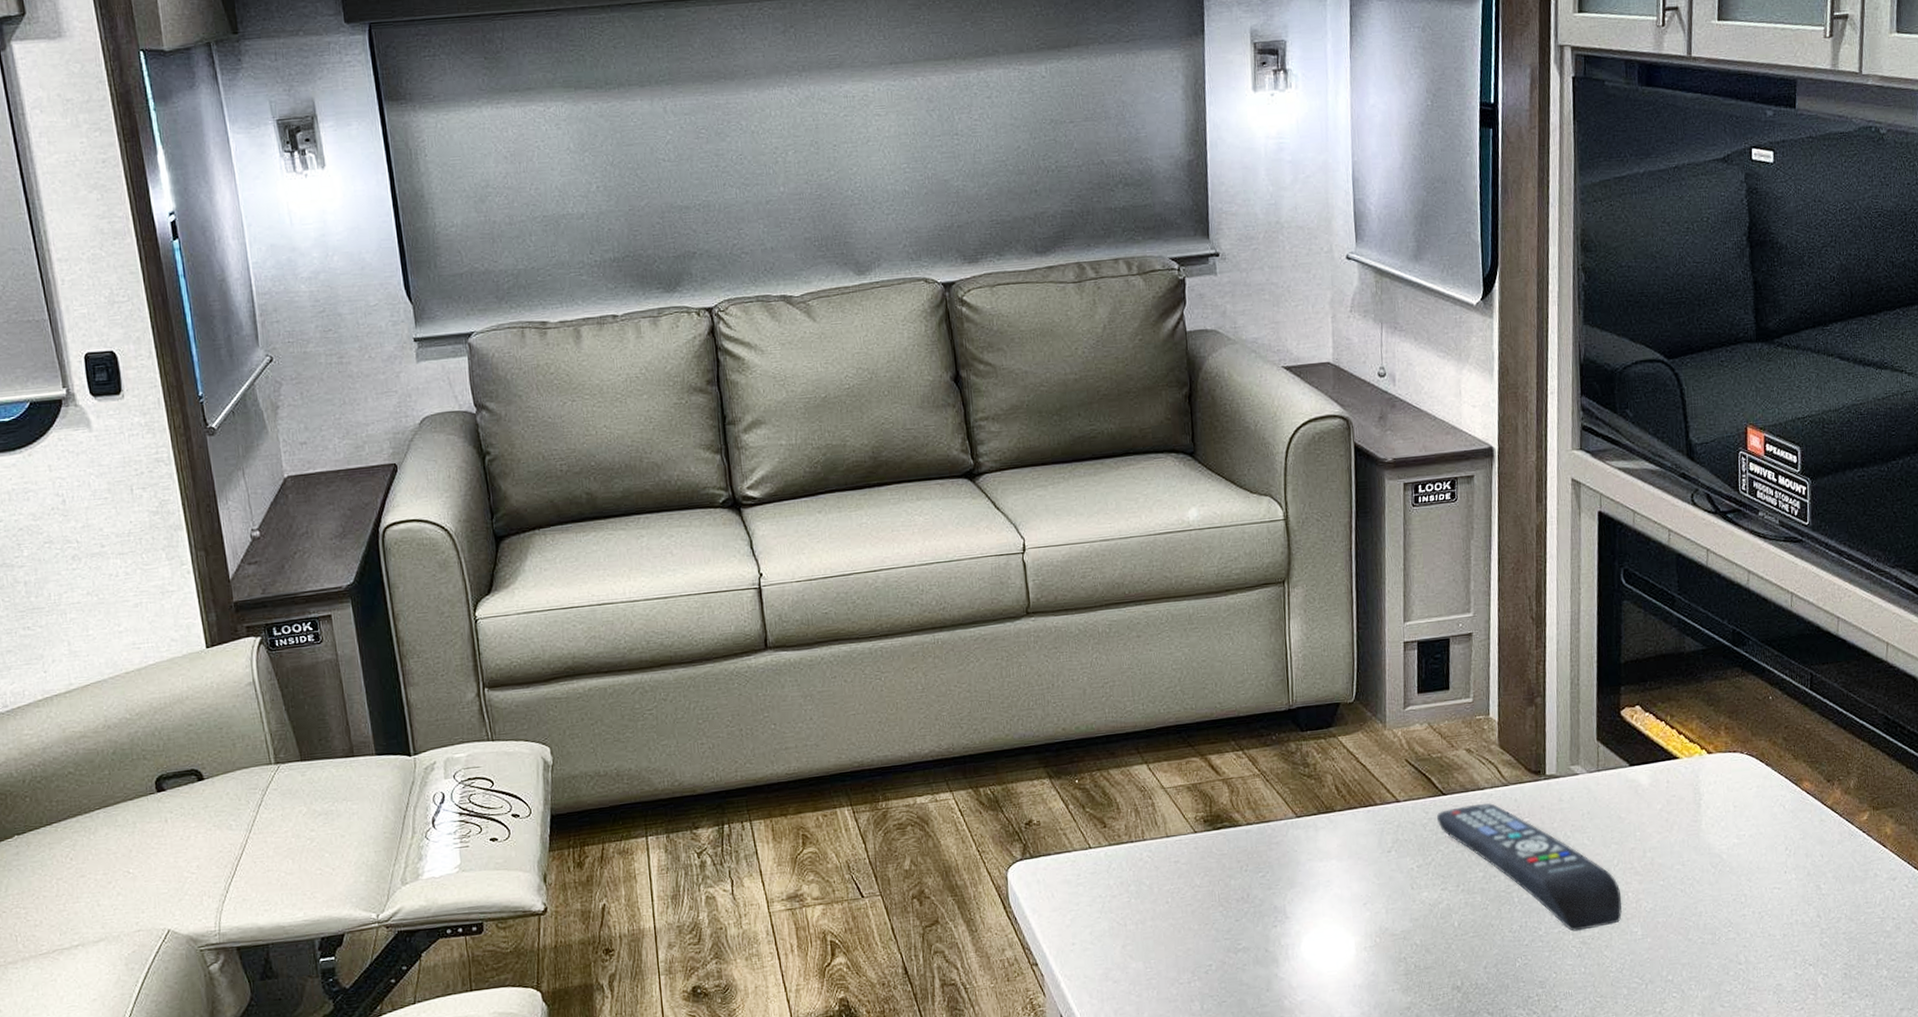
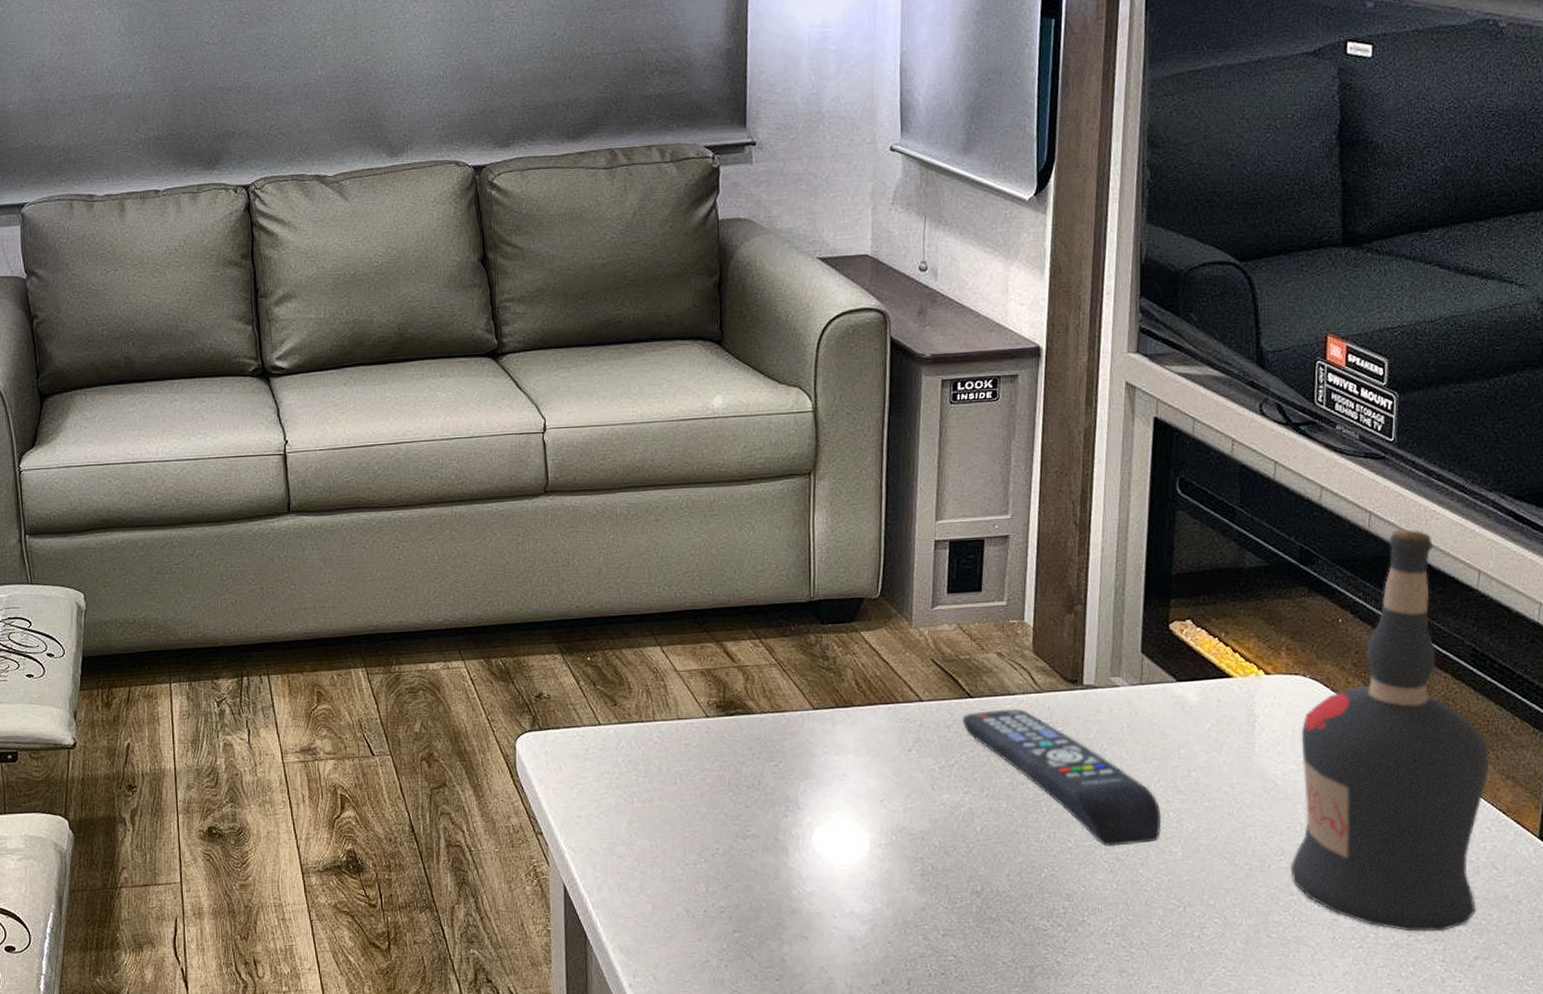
liquor bottle: none [1737,607,1905,990] -> present [1290,529,1490,932]

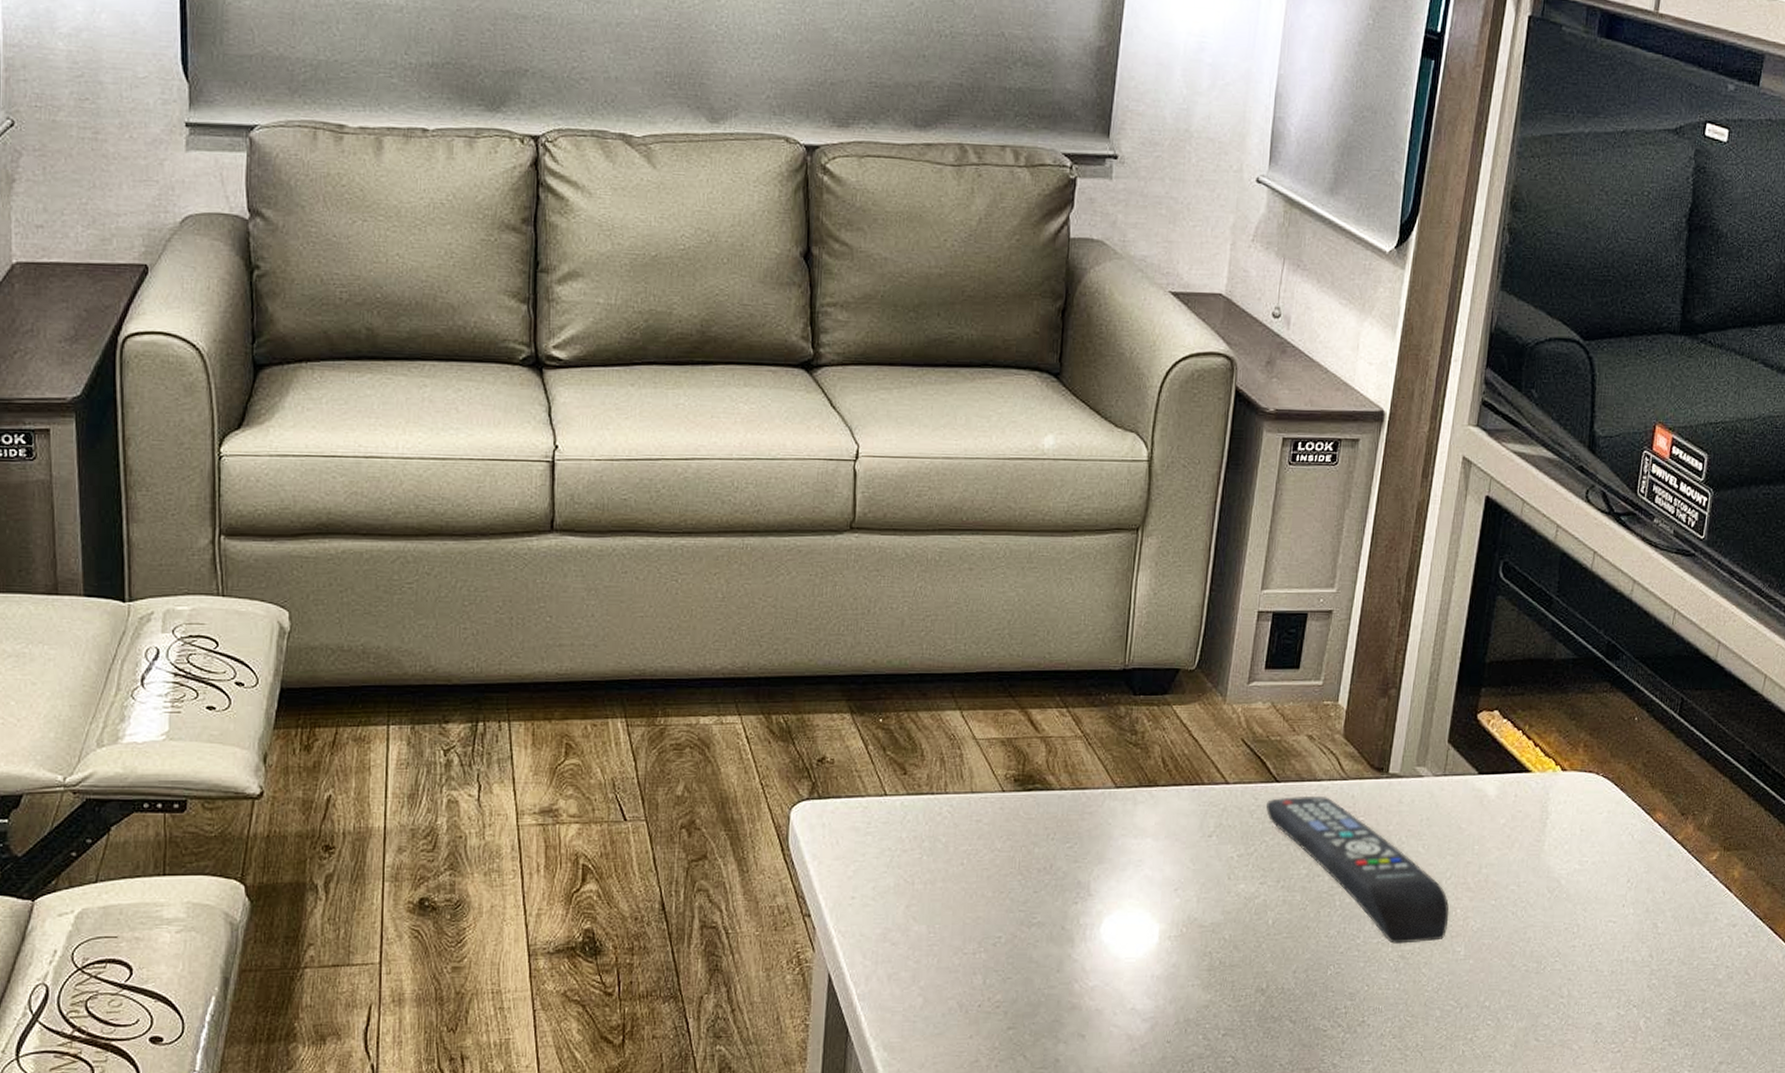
liquor bottle: present [1290,529,1490,932] -> none [1563,629,1754,1037]

